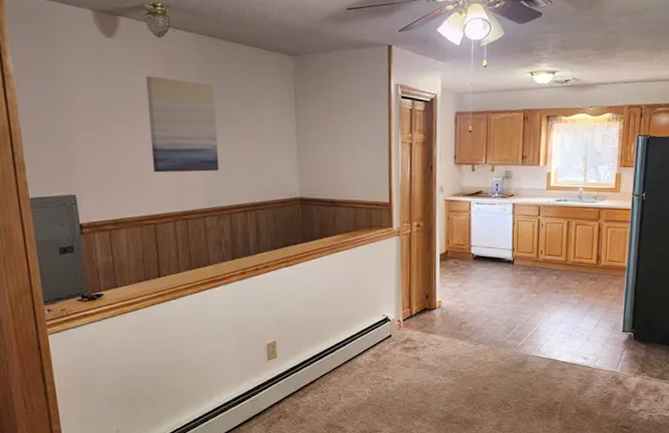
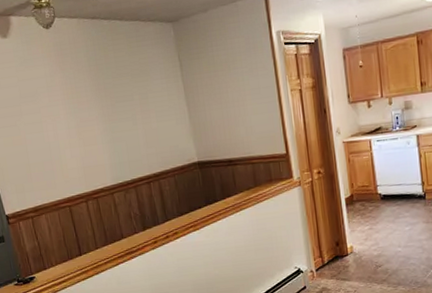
wall art: present [146,75,219,173] -> none [41,65,119,158]

